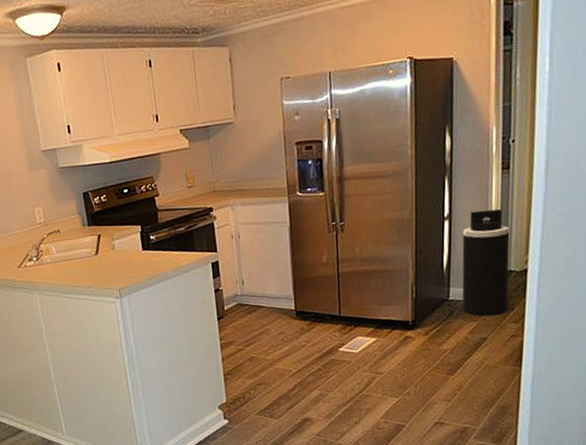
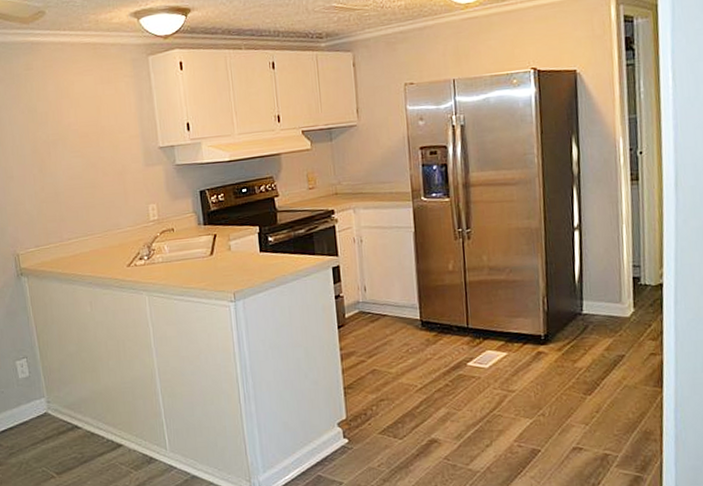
trash can: present [462,208,510,316] -> none [594,220,645,332]

